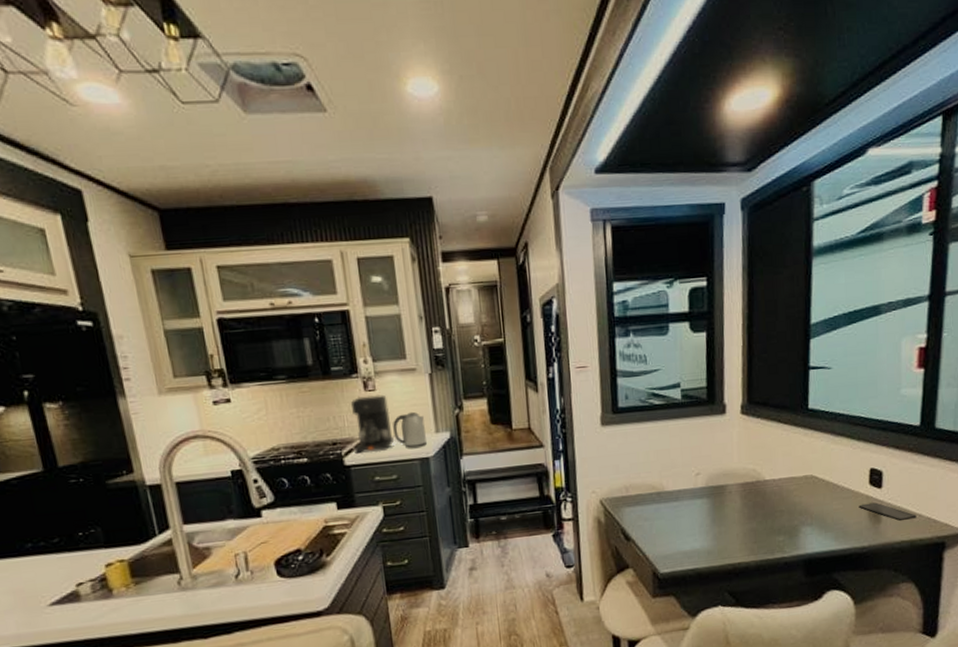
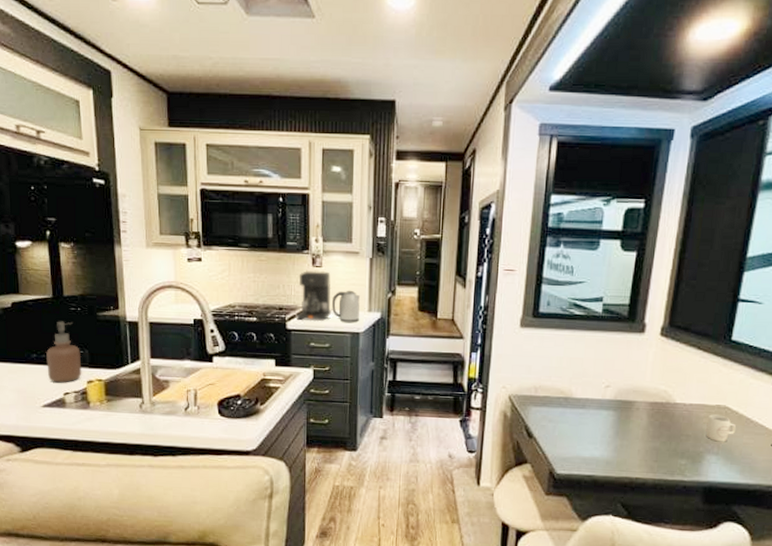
soap dispenser: none [45,497,97,573] -> present [46,321,82,383]
mug: none [797,485,826,513] -> present [705,414,737,442]

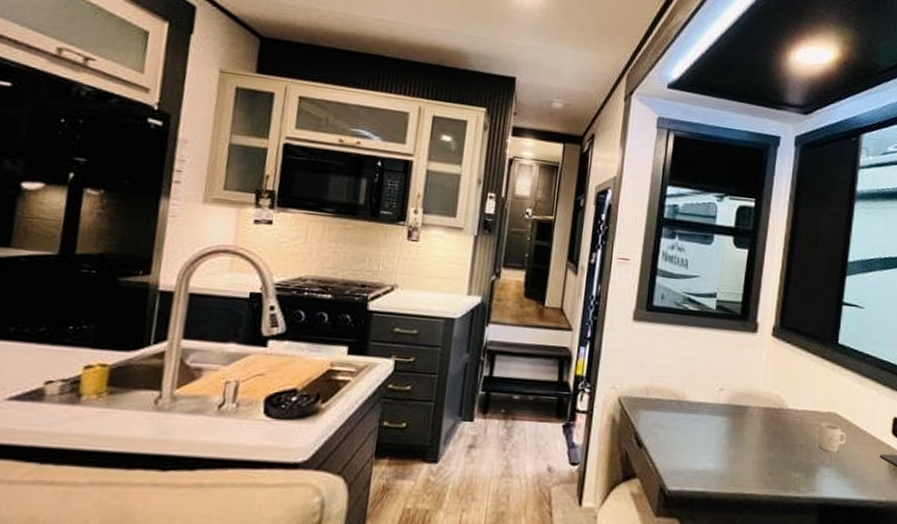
soap dispenser: present [46,321,82,383] -> none [26,285,84,367]
coffee maker: present [297,271,331,322] -> none [381,244,428,304]
kettle: present [332,290,360,323] -> none [425,269,459,307]

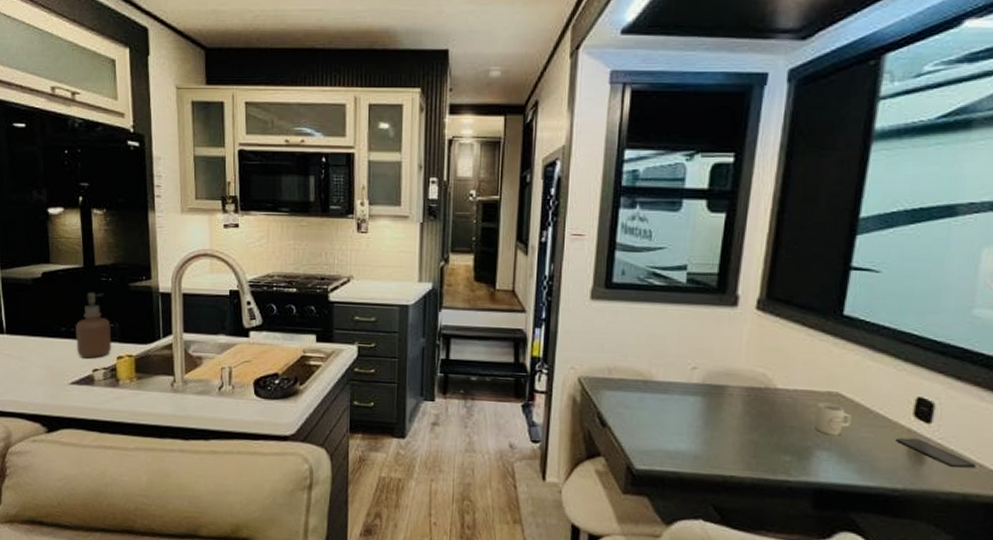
soap dispenser: none [26,285,84,367] -> present [76,292,112,359]

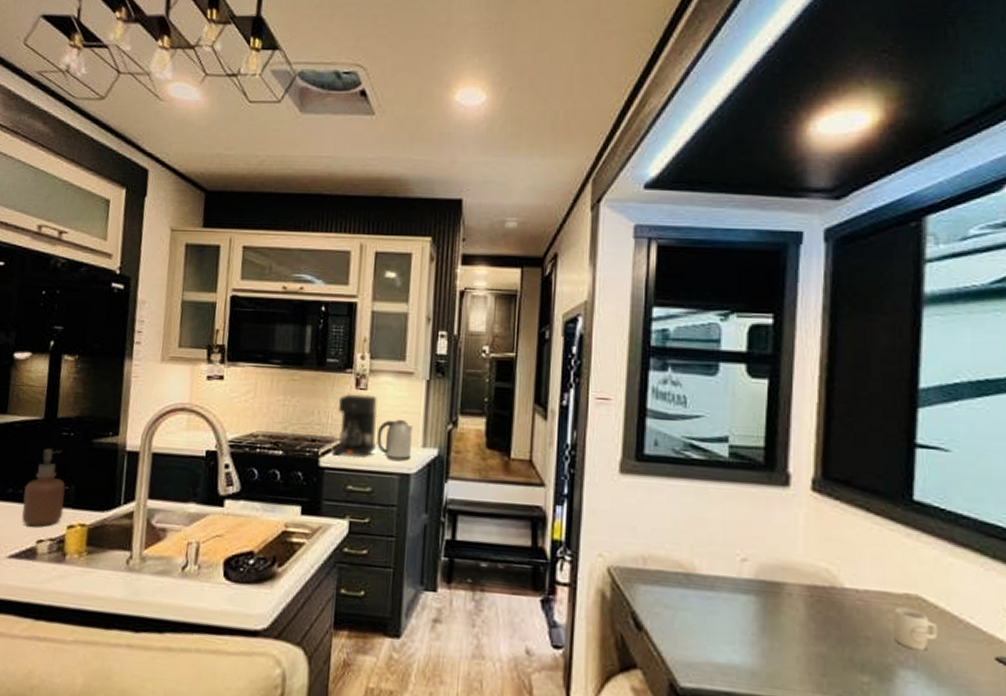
coffee maker: none [340,237,378,293] -> present [332,394,378,459]
kettle: none [379,258,410,295] -> present [377,419,412,462]

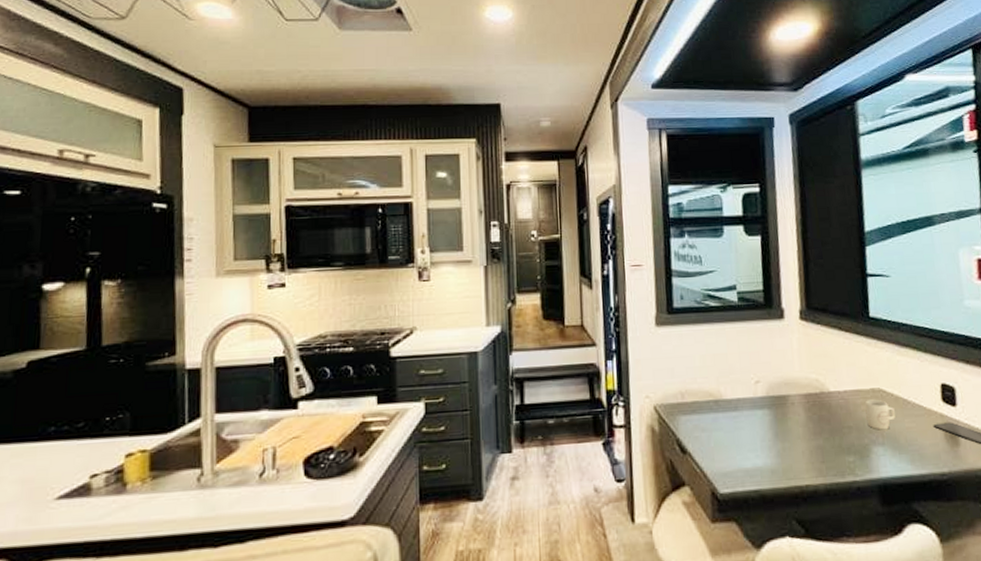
soap dispenser: present [22,448,66,527] -> none [69,378,120,462]
coffee maker: present [332,394,378,459] -> none [402,285,443,345]
kettle: present [377,419,412,462] -> none [444,303,477,343]

